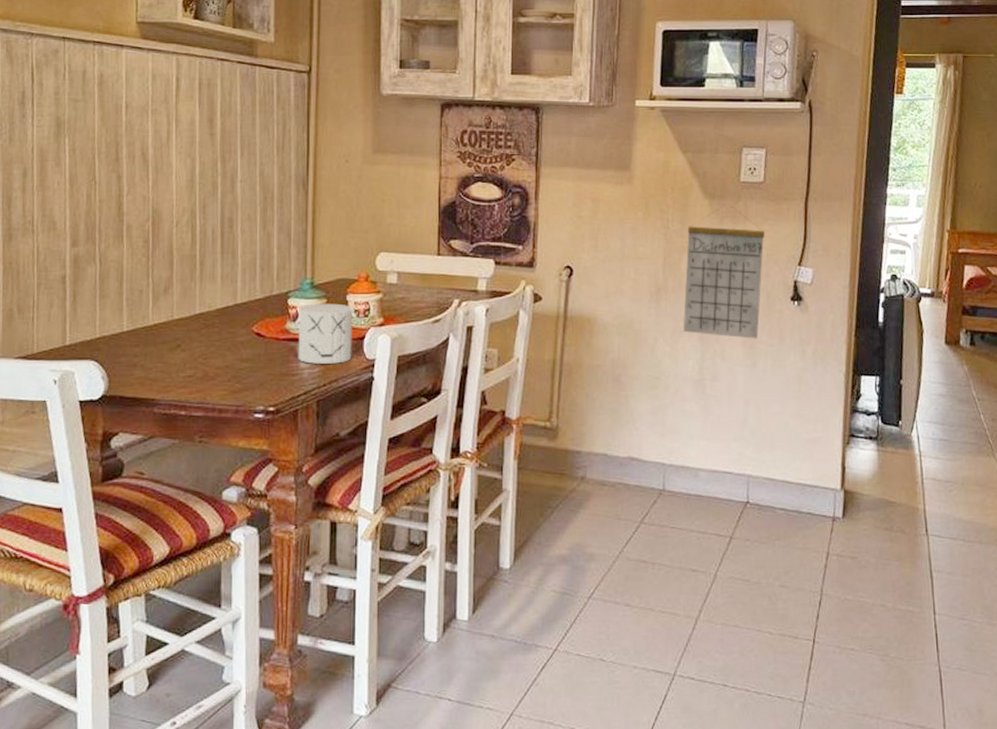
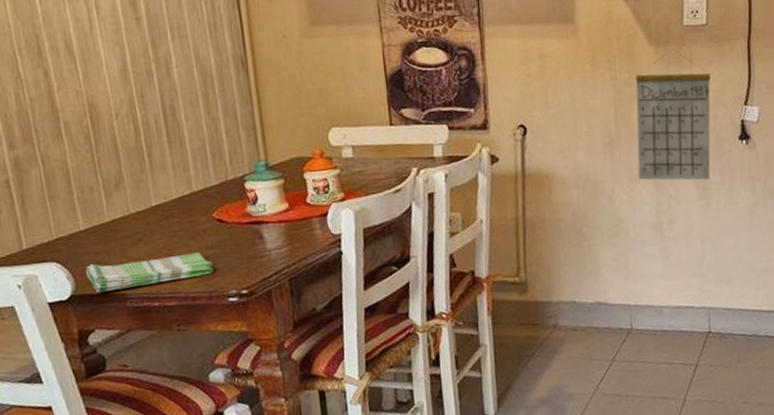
dish towel: none [121,364,245,396] -> present [86,252,214,293]
mug: present [298,303,353,364] -> none [257,182,318,245]

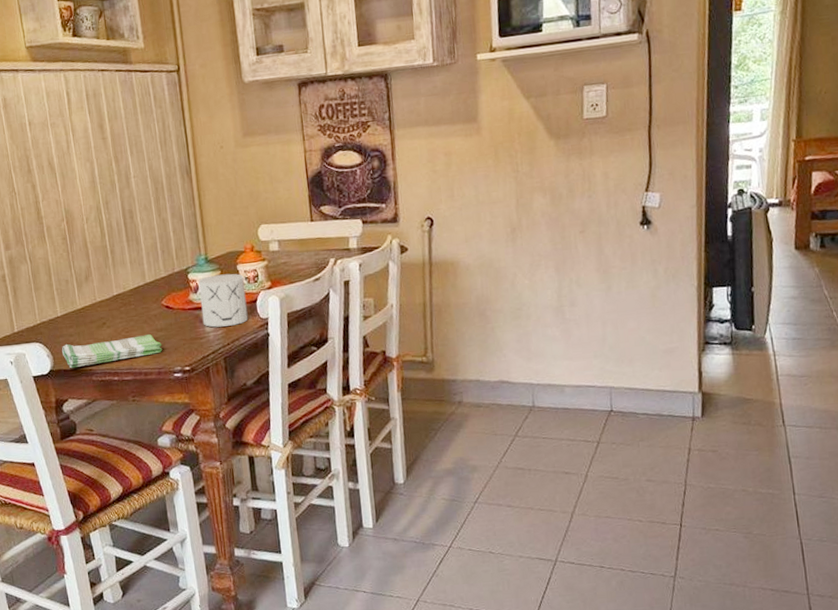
mug: none [257,182,318,245] -> present [198,273,248,328]
calendar: present [636,50,711,180] -> none [537,143,611,266]

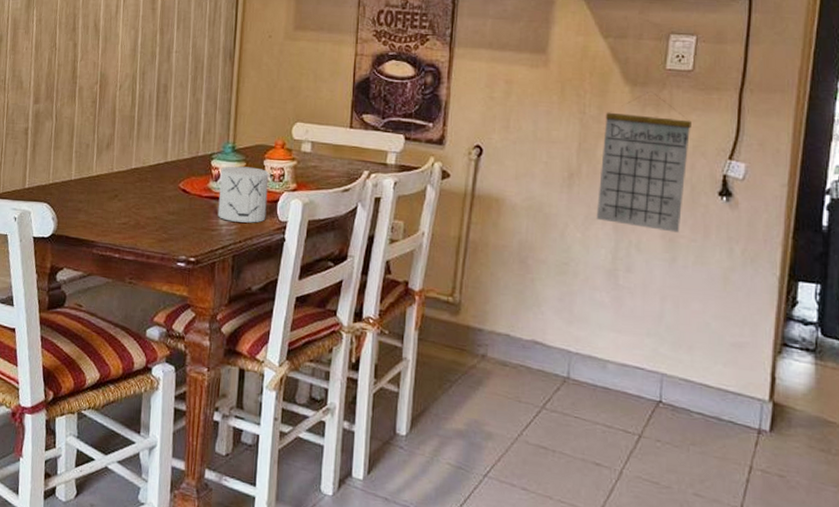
dish towel: present [62,334,163,369] -> none [68,210,171,238]
calendar: none [537,143,611,266] -> present [596,92,691,233]

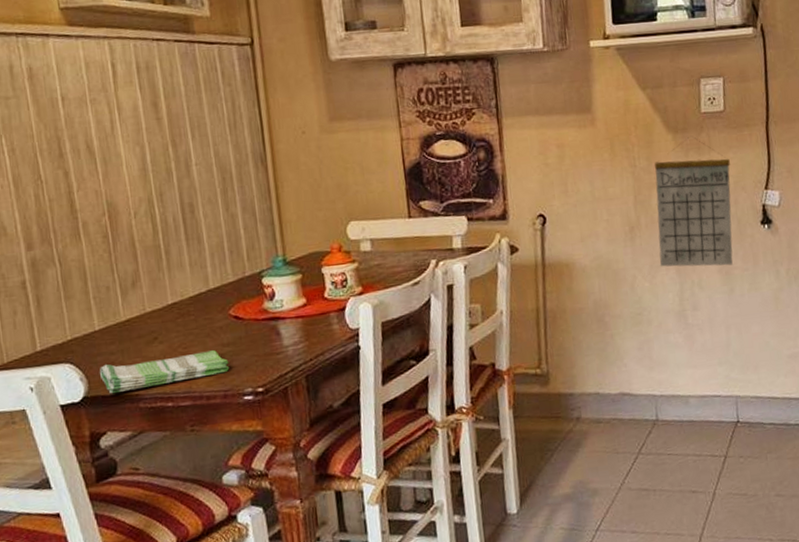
dish towel: none [68,210,171,238] -> present [100,350,230,394]
mug: present [217,166,269,223] -> none [274,277,335,341]

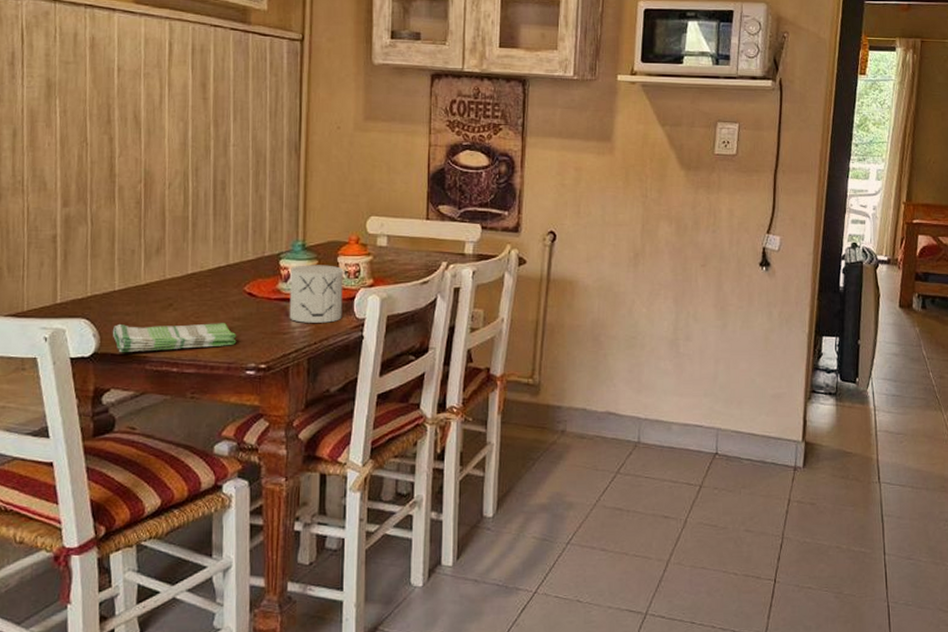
mug: none [274,277,335,341] -> present [289,265,344,323]
calendar: present [655,137,733,267] -> none [659,175,736,302]

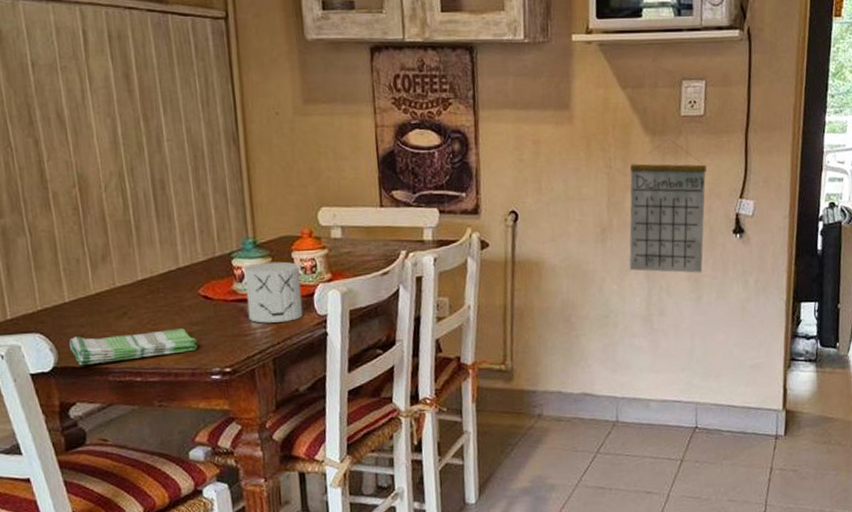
calendar: none [659,175,736,302] -> present [629,140,706,273]

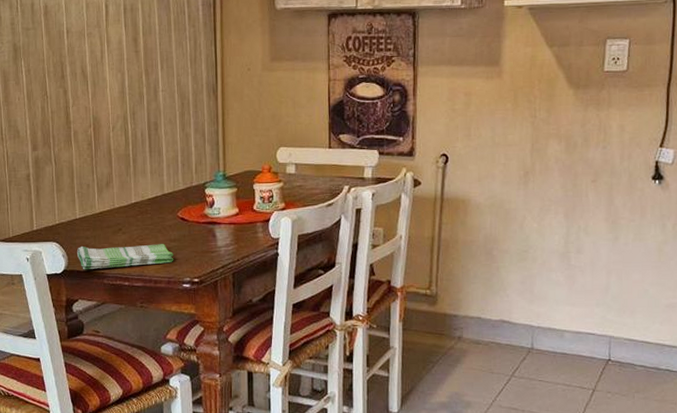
mug: present [244,261,304,323] -> none [214,192,260,243]
calendar: present [629,140,706,273] -> none [549,93,627,215]

